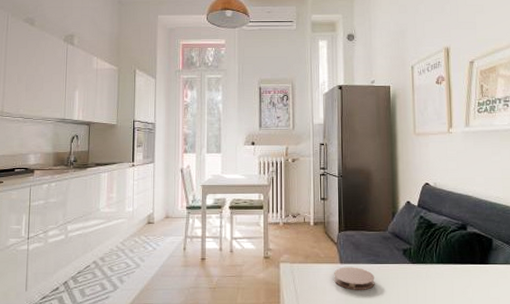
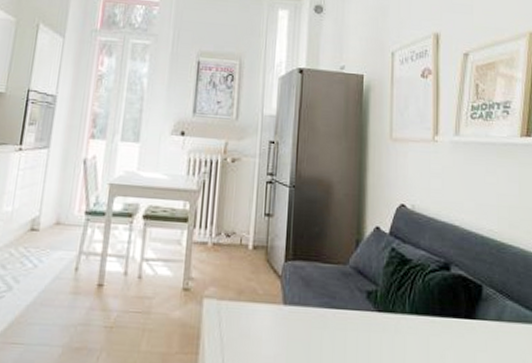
coaster: present [334,267,375,290] -> none [274,309,328,344]

